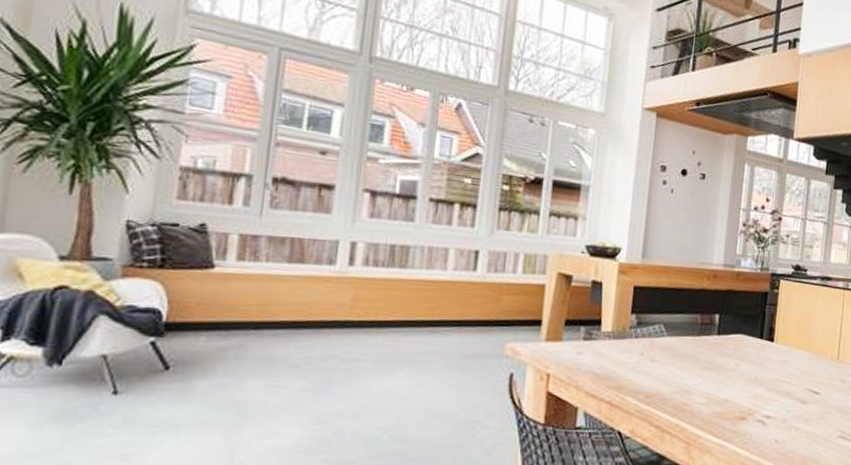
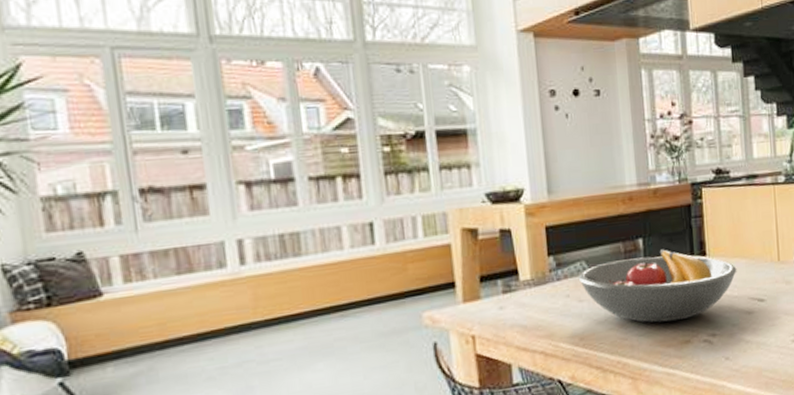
fruit bowl: none [654,328,799,397] -> present [578,249,737,323]

